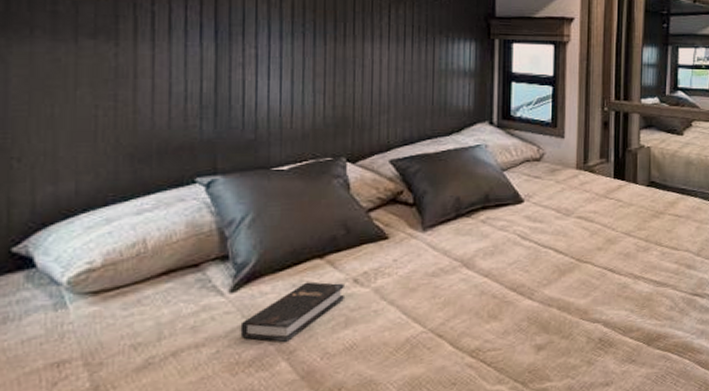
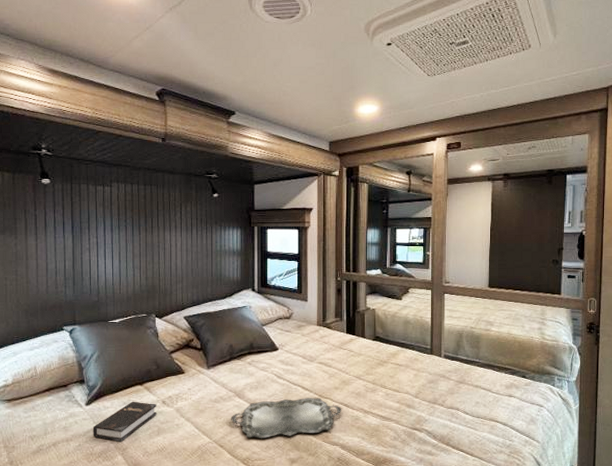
serving tray: none [455,262,606,321] -> present [231,398,342,438]

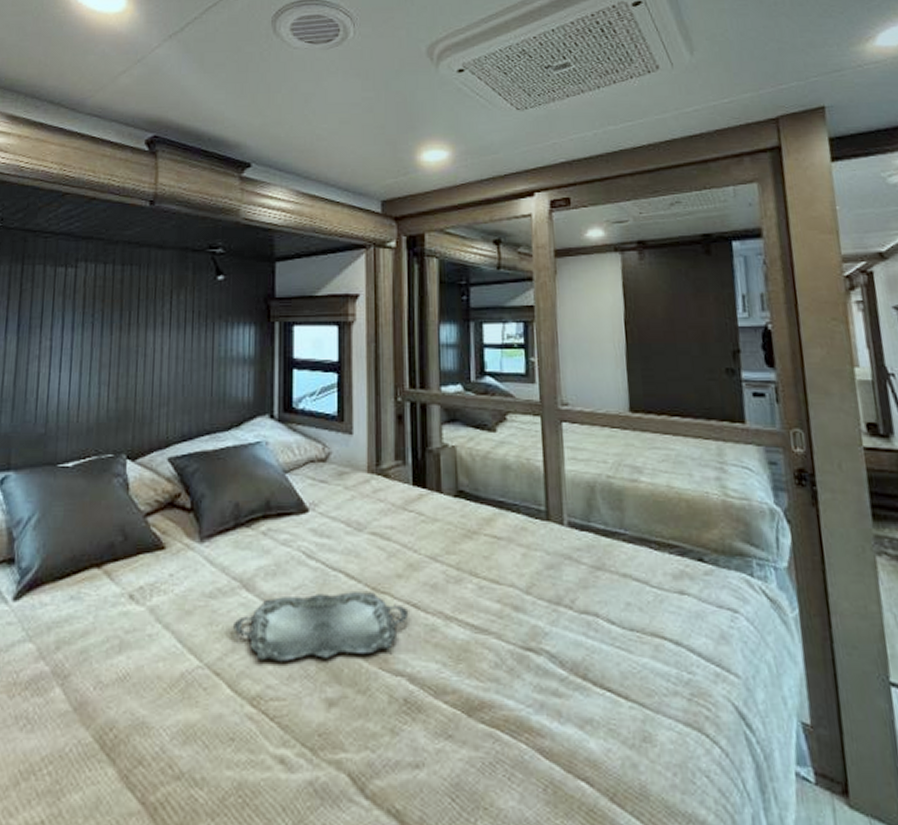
hardback book: present [92,401,157,442] -> none [19,594,120,663]

